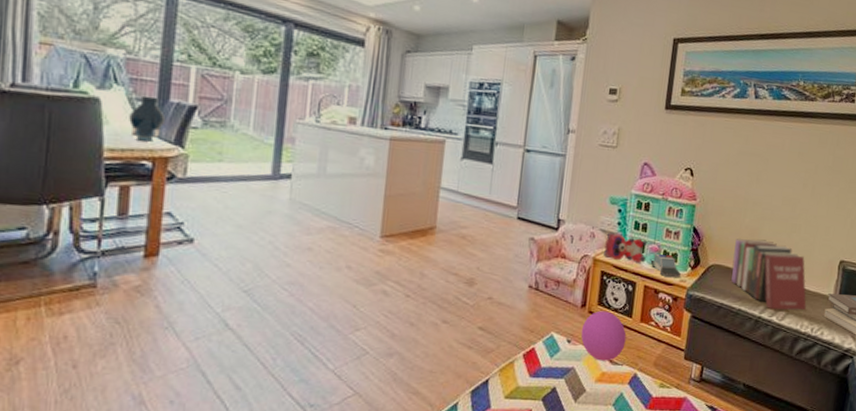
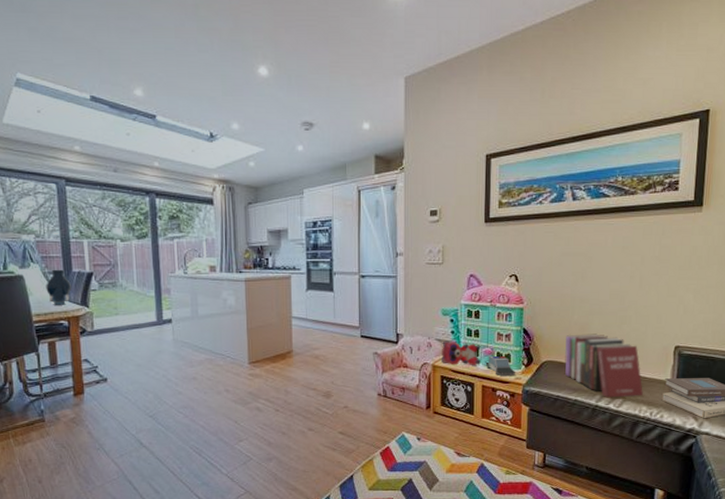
ball: present [581,310,627,361] -> none [428,410,470,454]

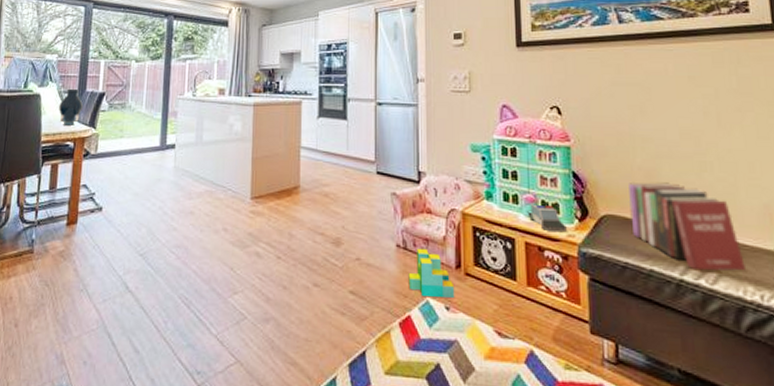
toy blocks: none [388,395,425,432] -> present [408,248,455,299]
stuffed animal: present [440,340,481,366] -> none [471,182,521,216]

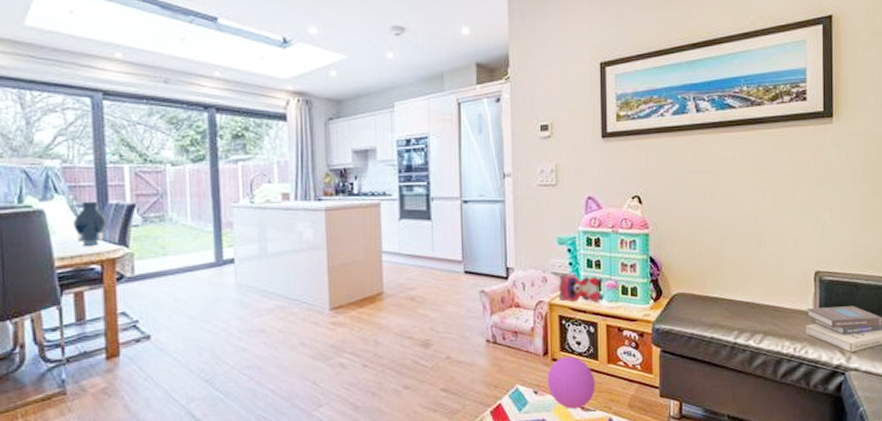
toy blocks: present [408,248,455,299] -> none [498,340,543,386]
ball: none [459,272,514,334] -> present [547,356,595,409]
stuffed animal: none [471,182,521,216] -> present [558,273,604,303]
toy car: present [527,204,568,233] -> none [609,289,644,314]
books: present [628,181,745,271] -> none [697,260,784,334]

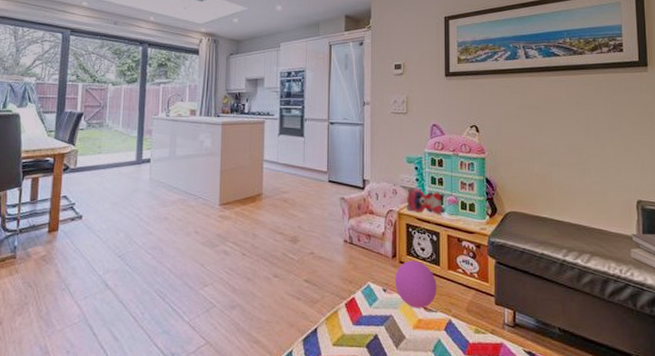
vase: present [73,201,107,246] -> none [38,109,62,143]

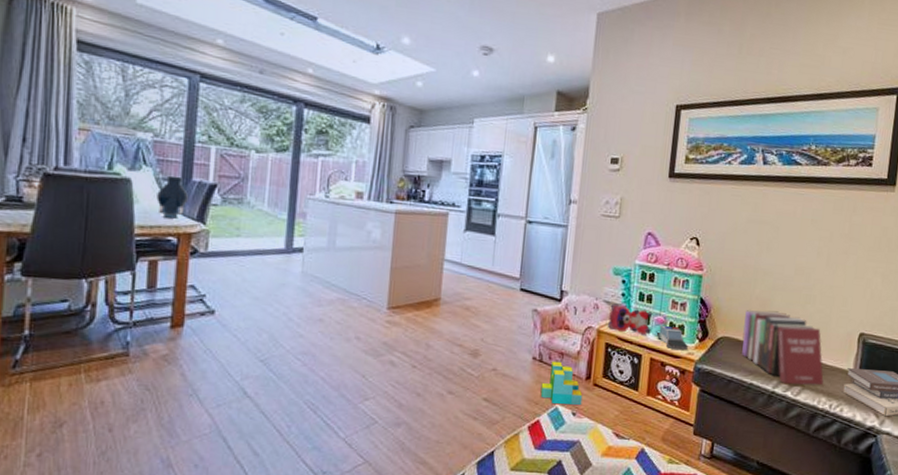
vase: none [38,109,62,143] -> present [157,175,188,219]
toy blocks: none [353,242,391,283] -> present [540,360,583,406]
ball: present [394,260,437,308] -> none [586,383,633,435]
toy car: none [450,204,481,227] -> present [656,325,689,351]
books: none [528,185,610,253] -> present [741,309,824,385]

